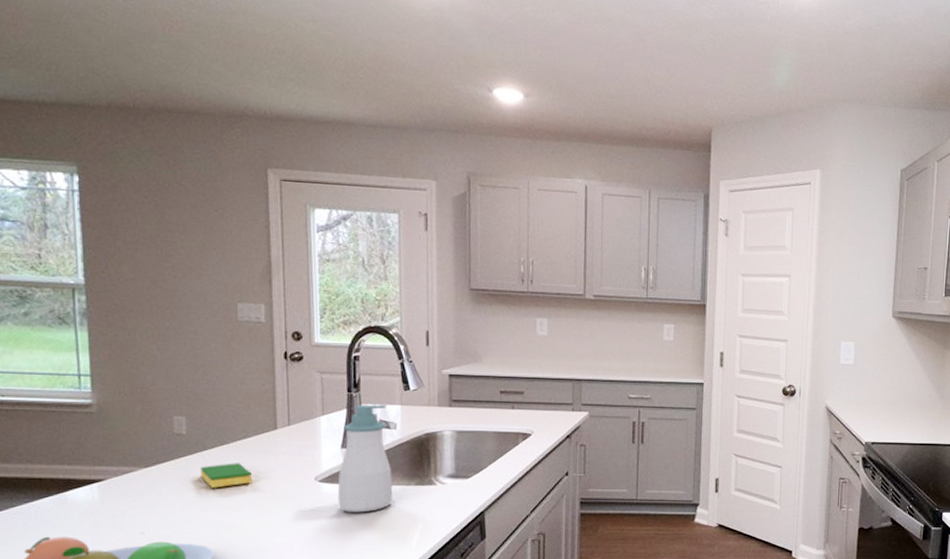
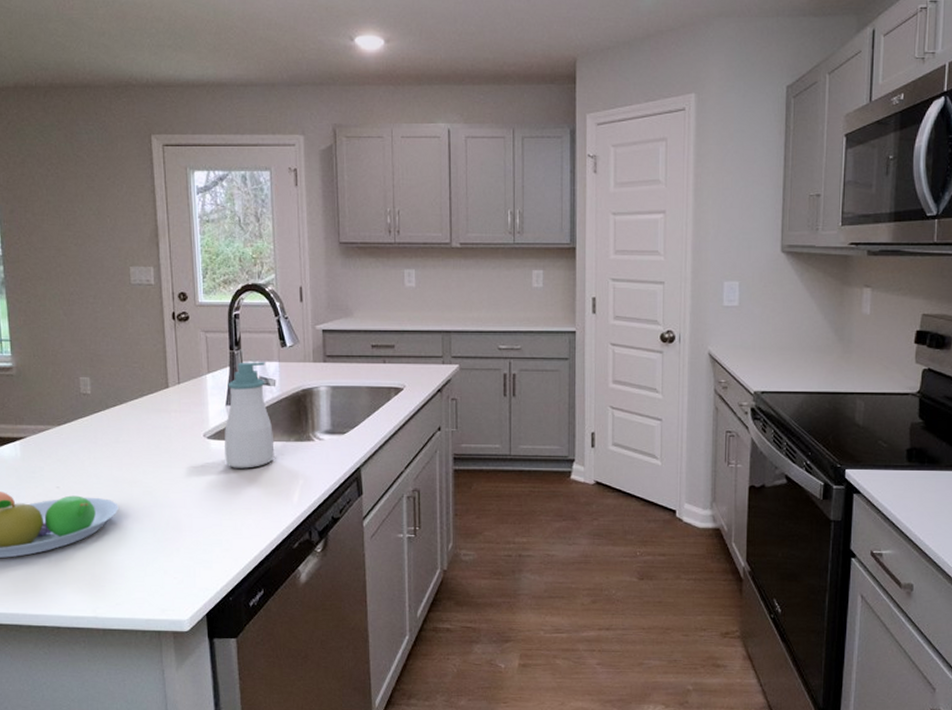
dish sponge: present [200,463,253,488] -> none [103,421,149,445]

